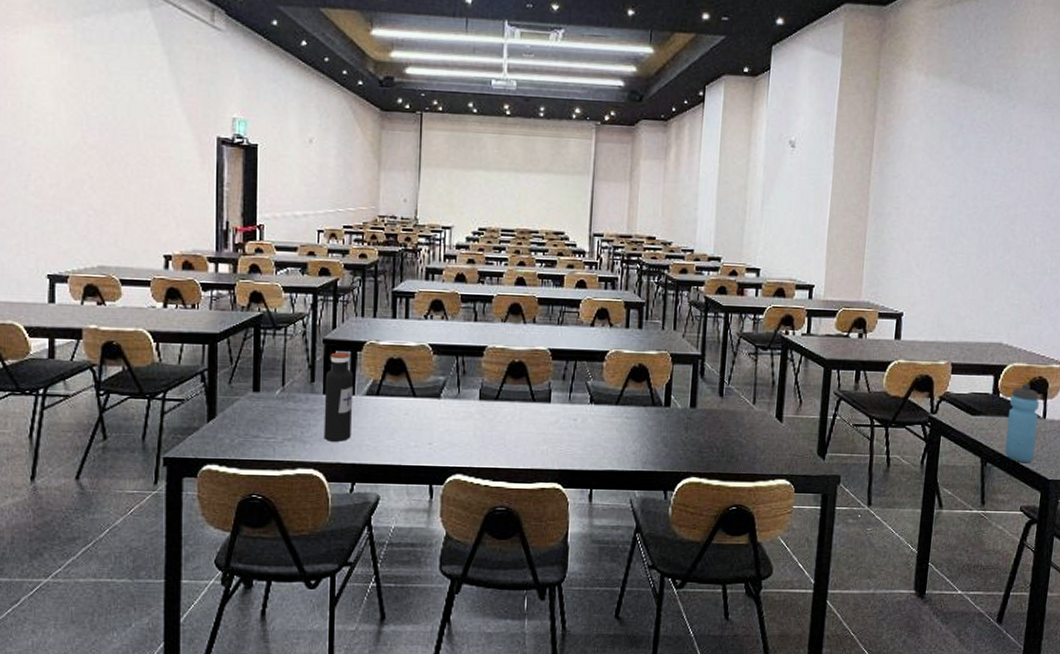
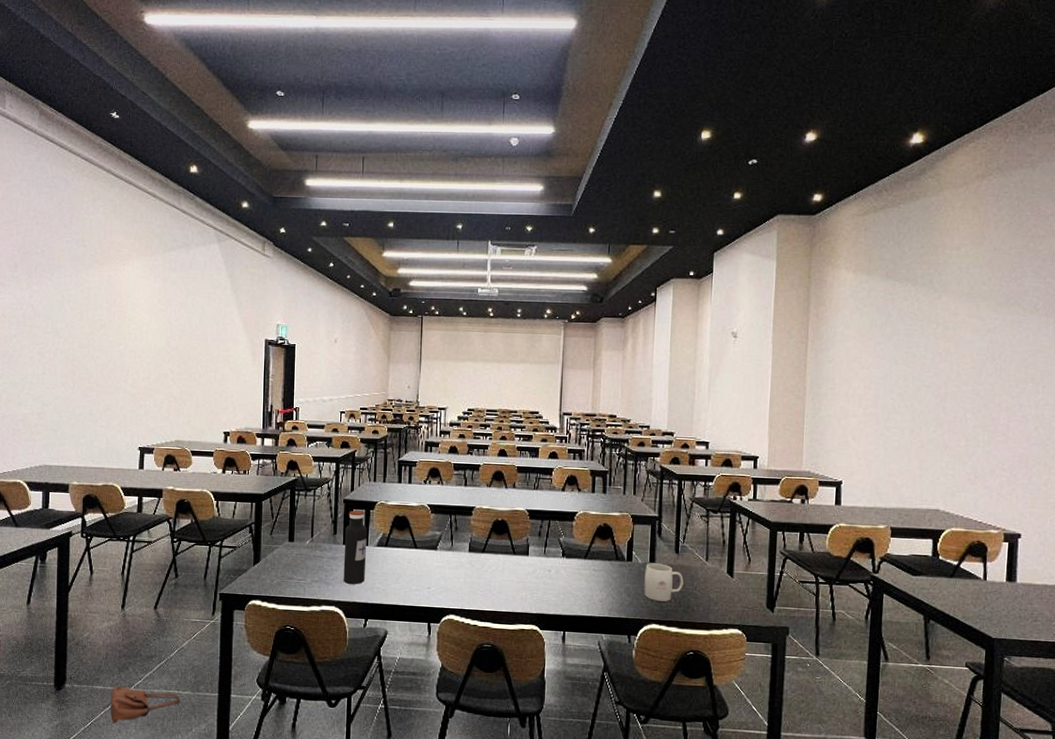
handbag: none [20,576,115,622] -> present [110,686,181,723]
mug: none [683,408,728,451] -> present [643,563,684,602]
water bottle: present [1004,384,1040,463] -> none [947,547,980,622]

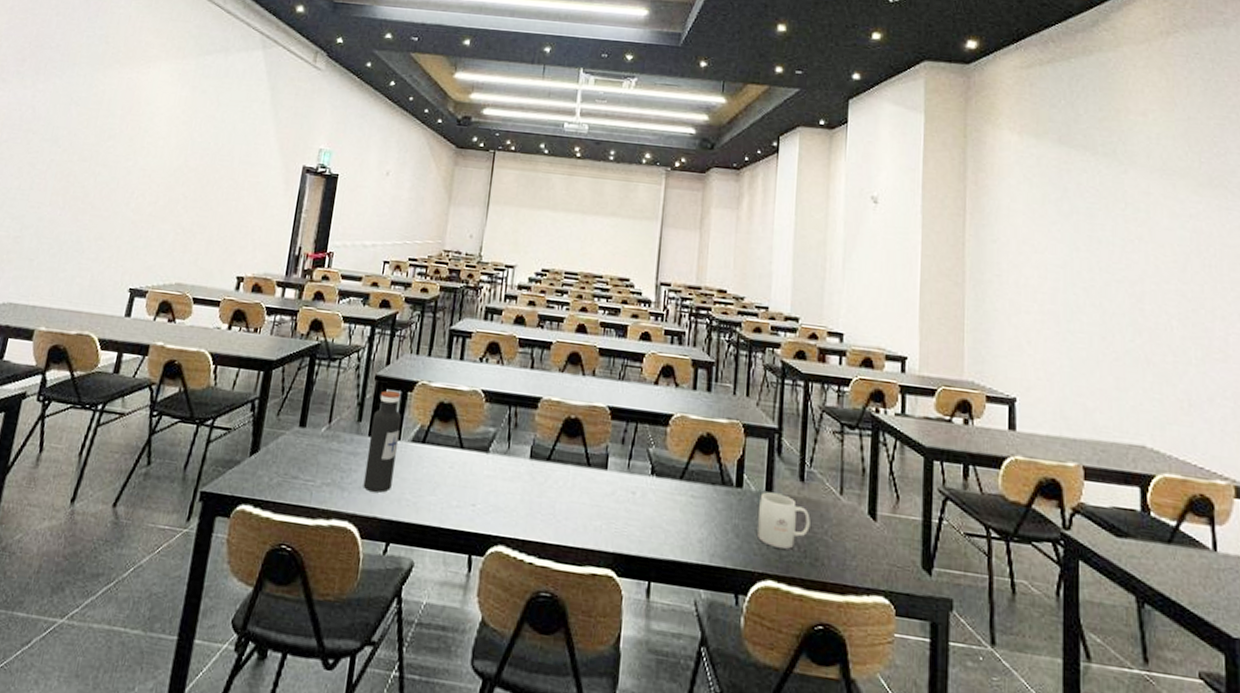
handbag: present [110,686,181,723] -> none [28,614,127,670]

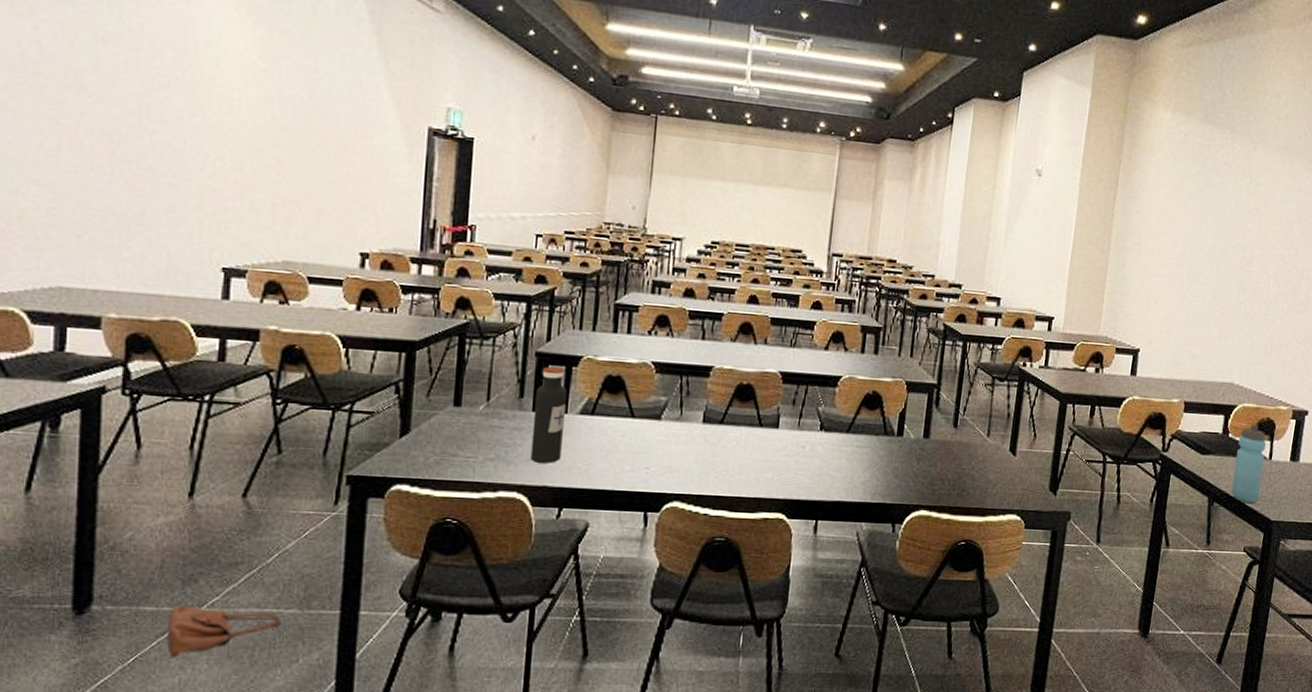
handbag: none [28,614,127,670] -> present [167,605,282,657]
mug: present [757,492,811,549] -> none [914,438,961,484]
water bottle: none [1164,502,1208,611] -> present [1231,425,1267,504]

